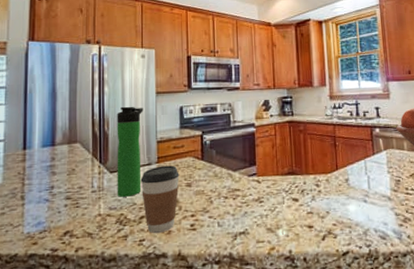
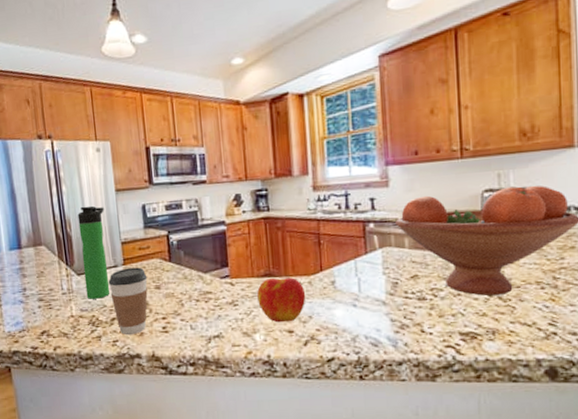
apple: none [281,175,324,218] -> present [257,277,306,323]

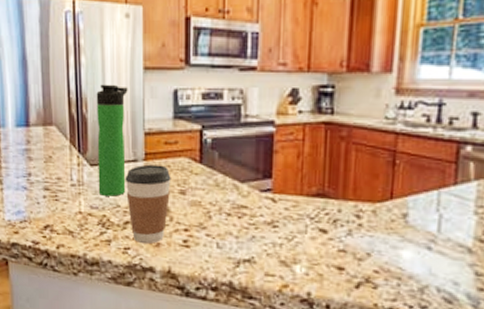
apple: present [257,277,306,323] -> none [304,199,367,257]

